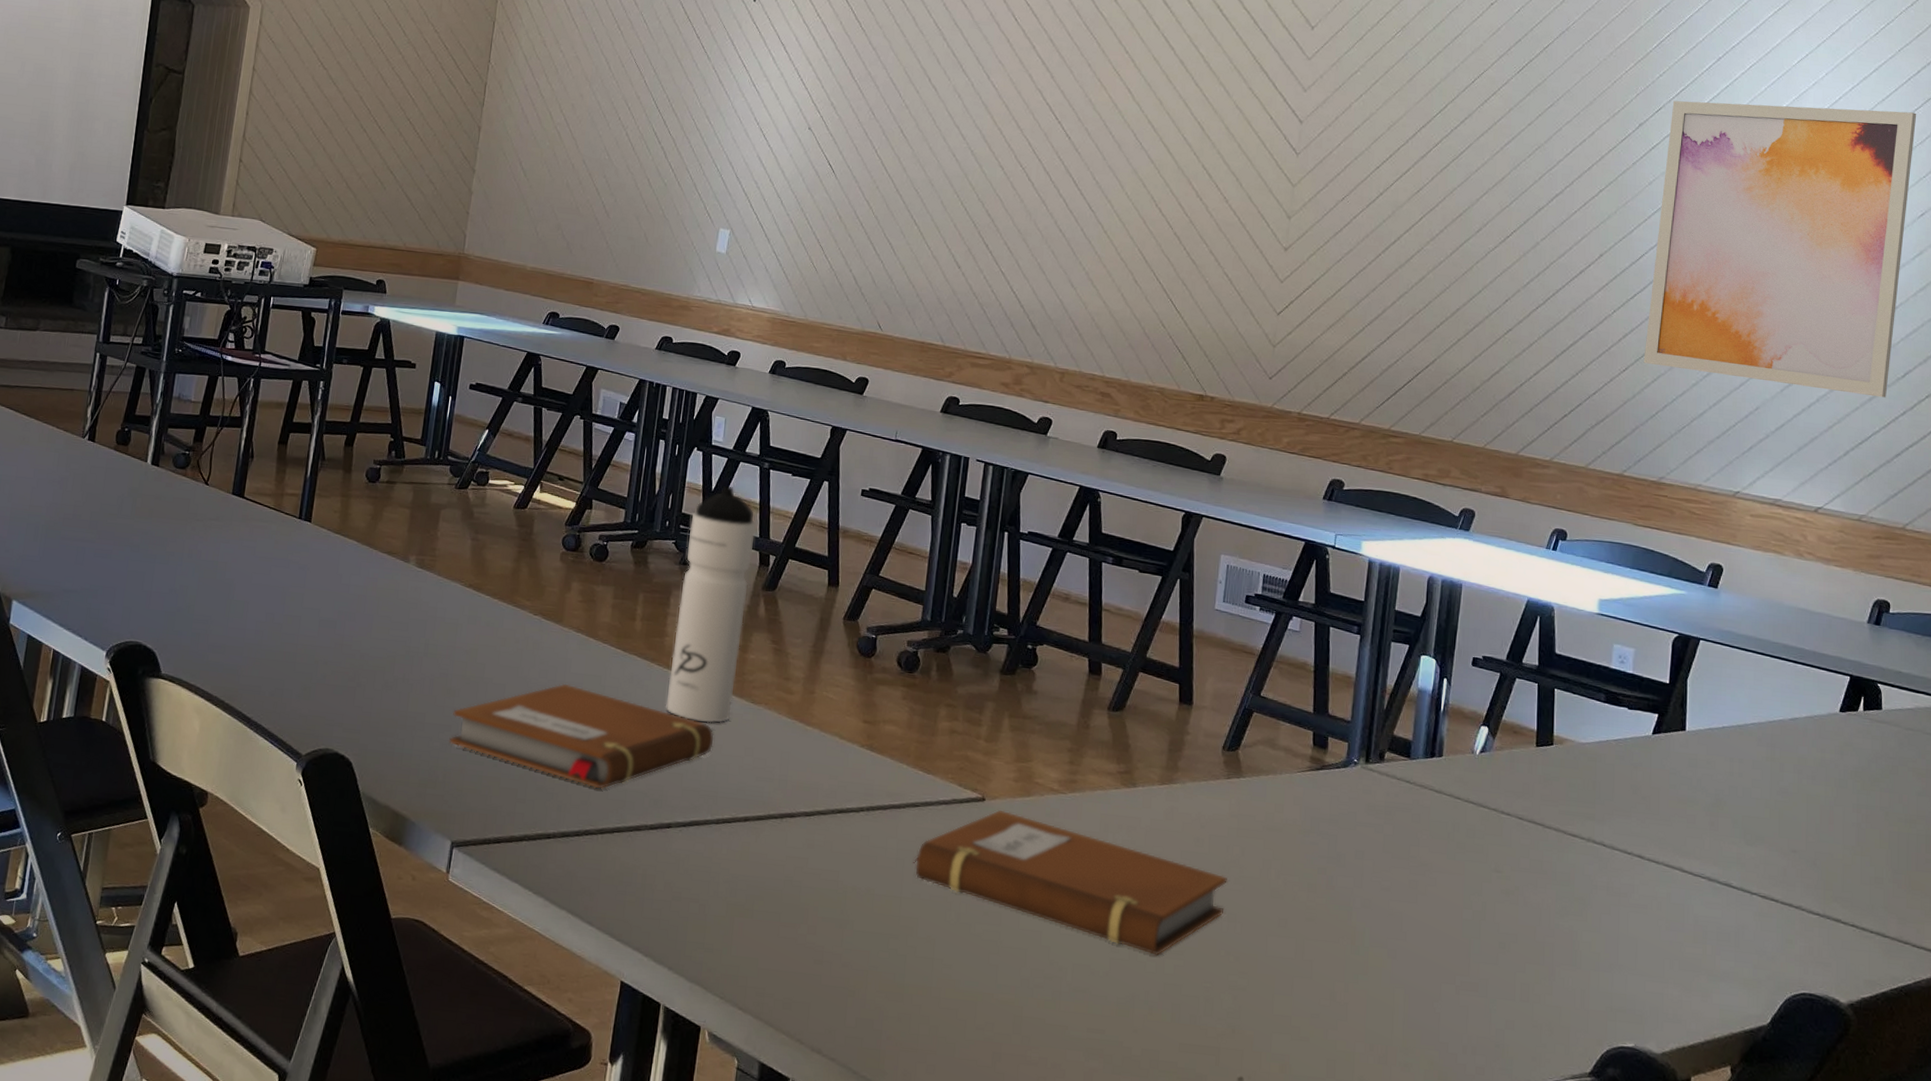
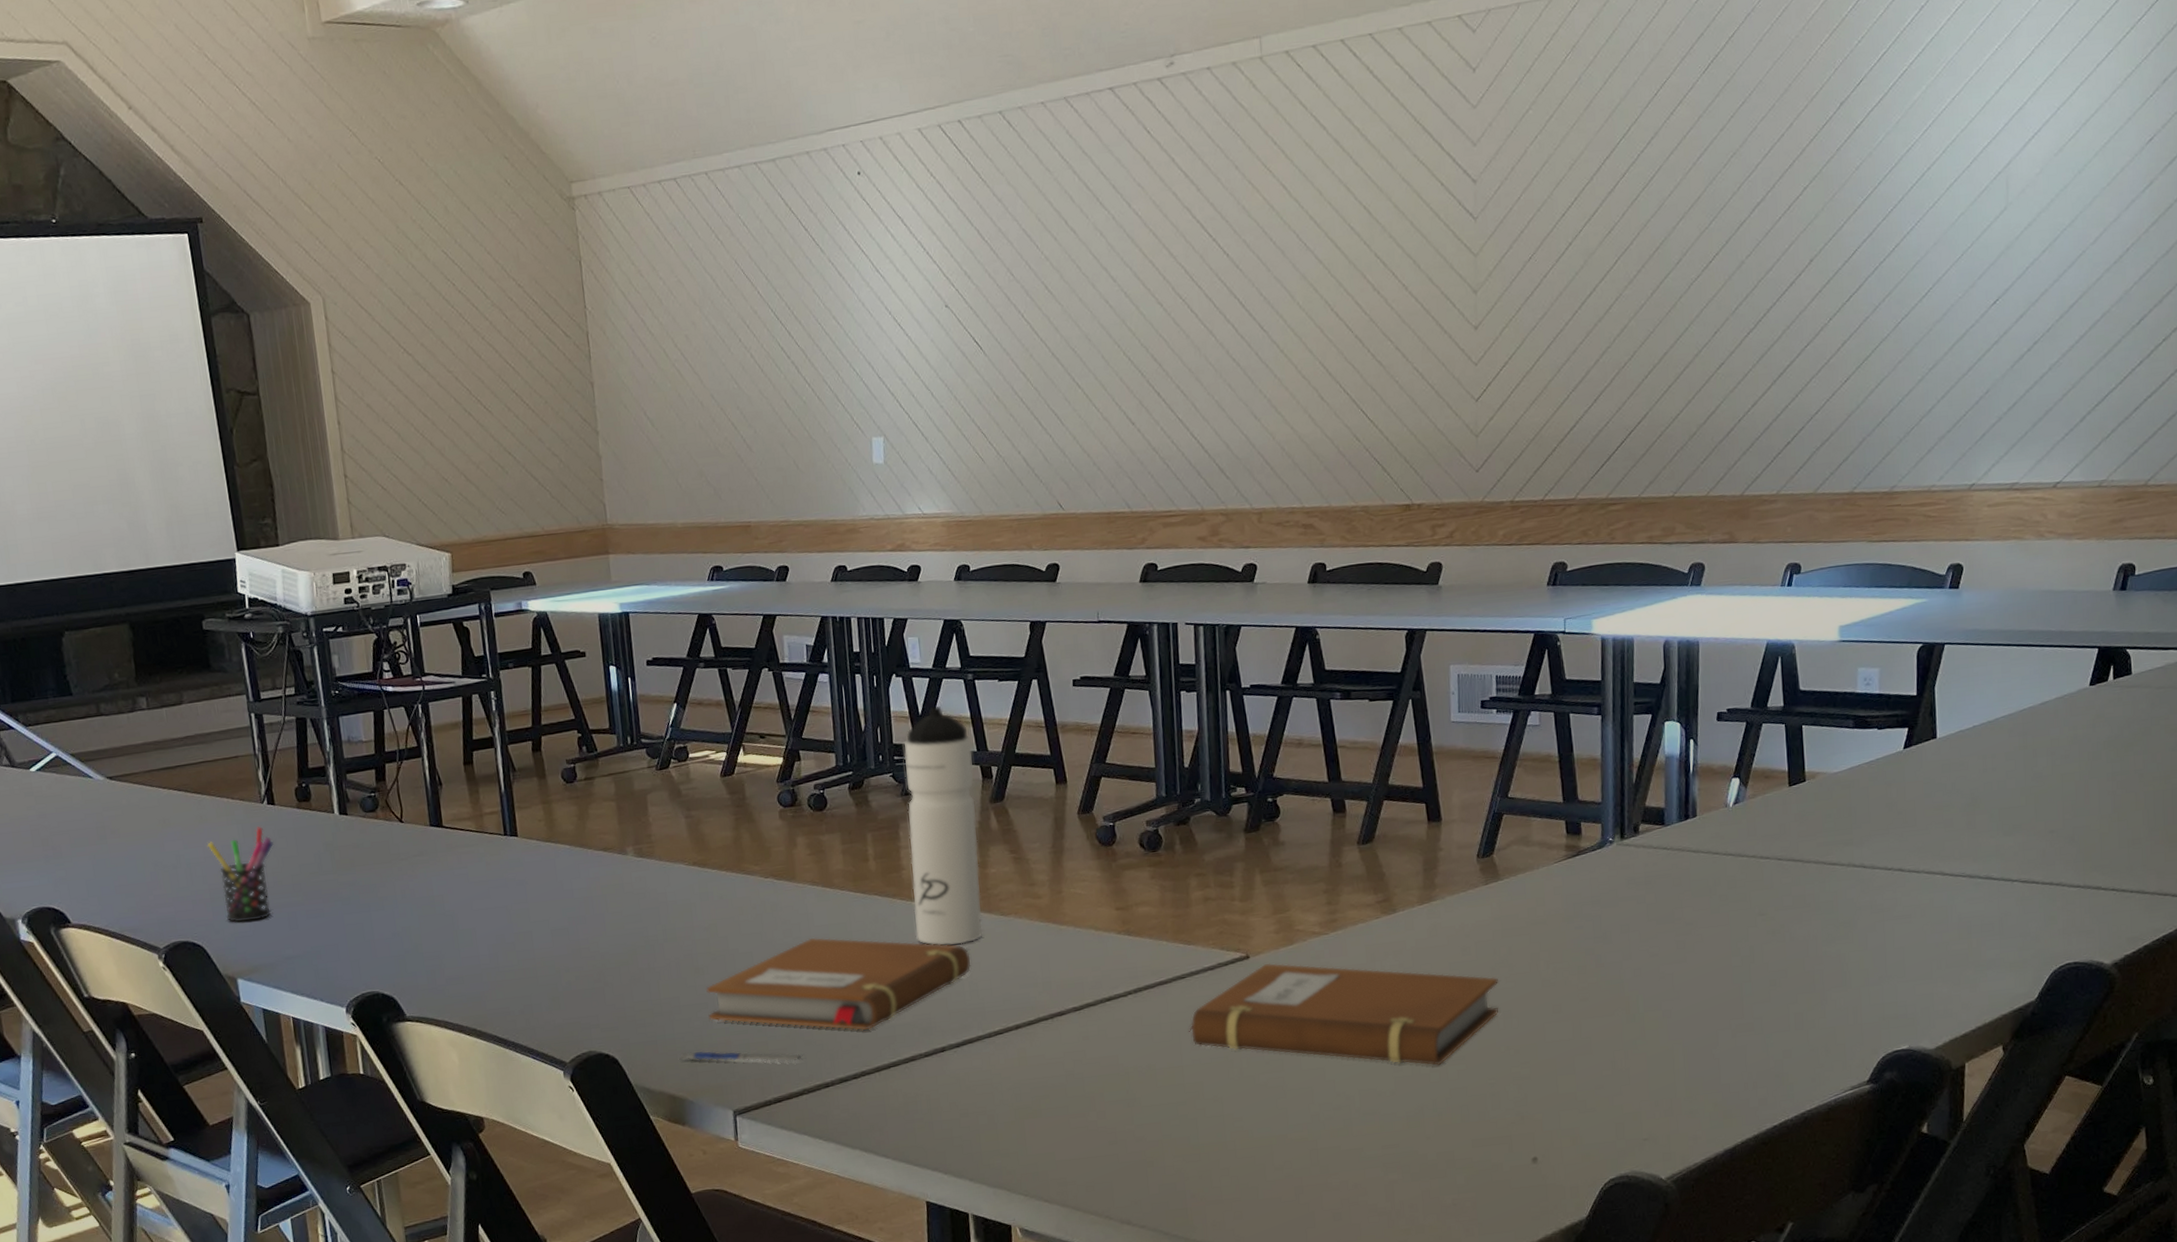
pen holder: none [19,459,83,548] -> present [207,826,273,923]
pen: none [411,770,531,805] -> present [679,1050,803,1062]
wall art: present [1643,100,1917,398] -> none [1865,24,2140,369]

